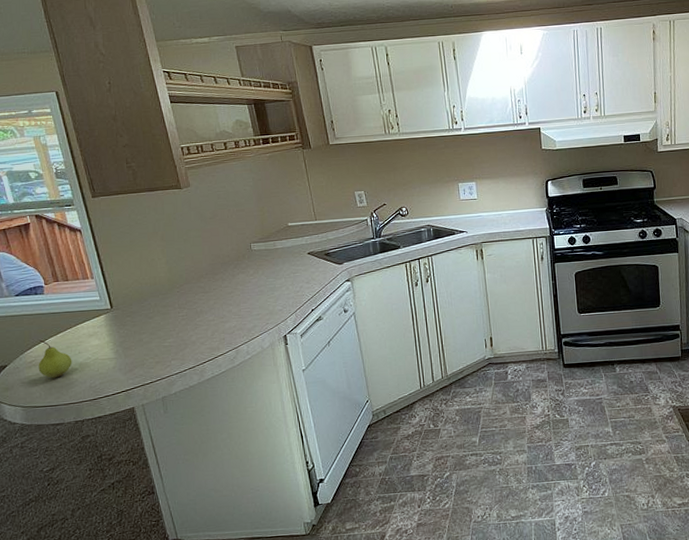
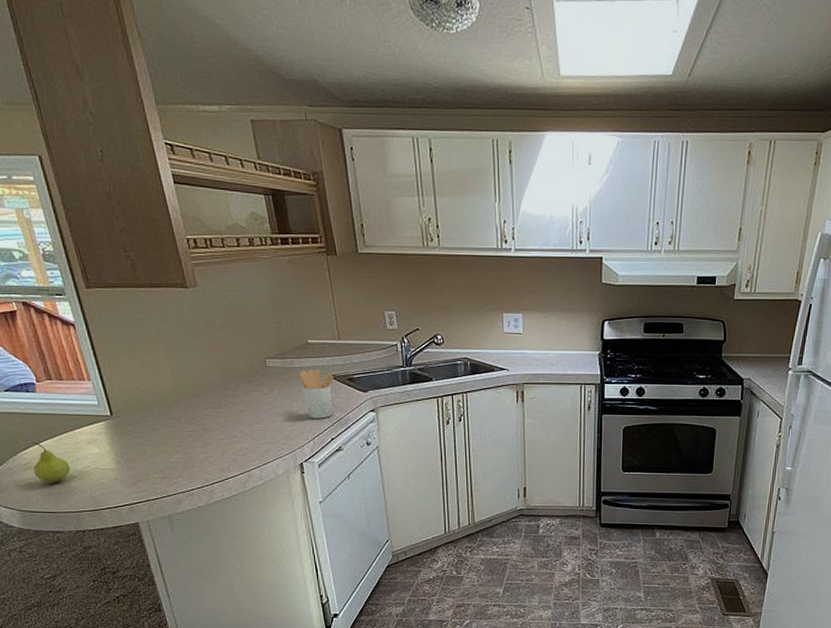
utensil holder: none [281,248,312,293] -> present [299,369,334,419]

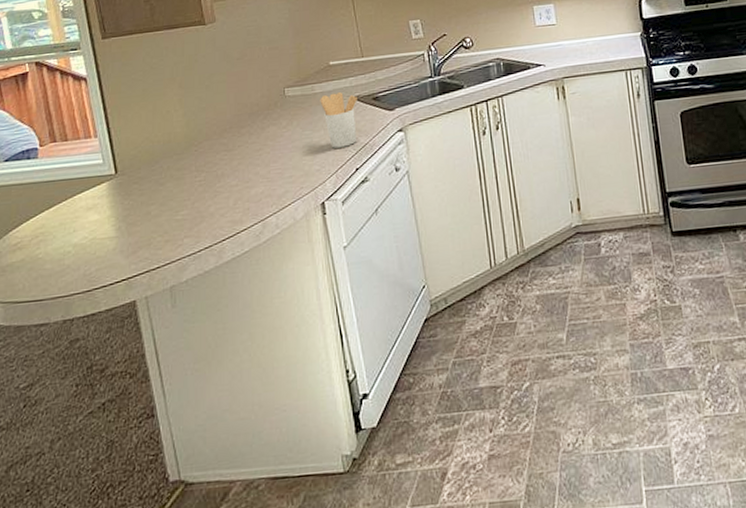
fruit: present [33,442,71,484] -> none [24,216,65,265]

